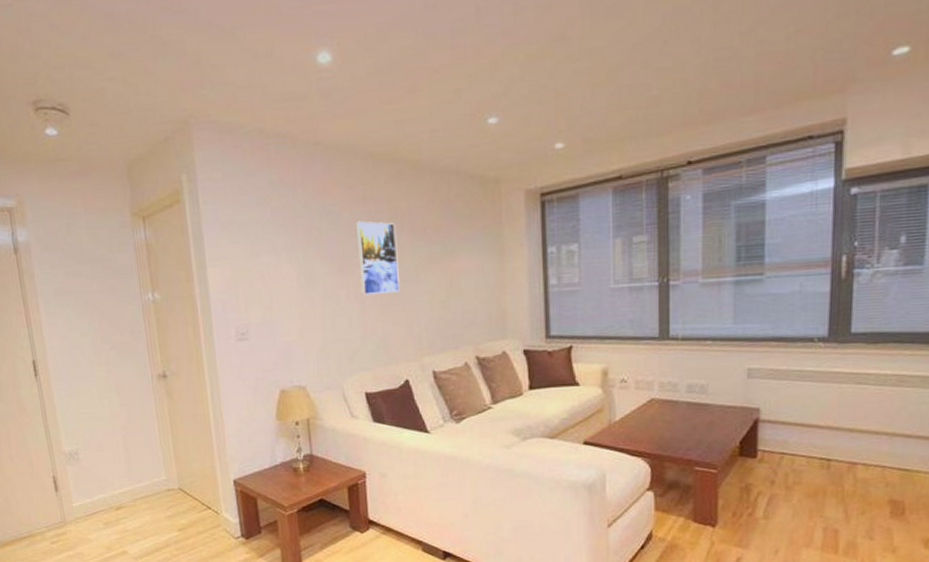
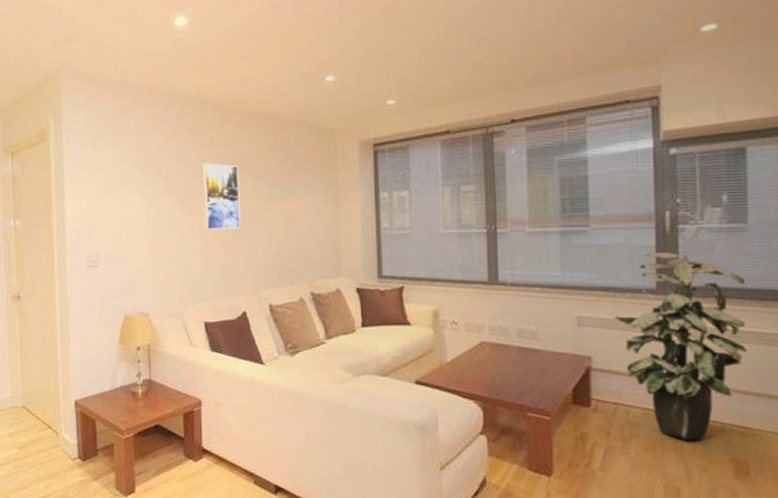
indoor plant: none [783,298,916,485] -> present [613,251,748,440]

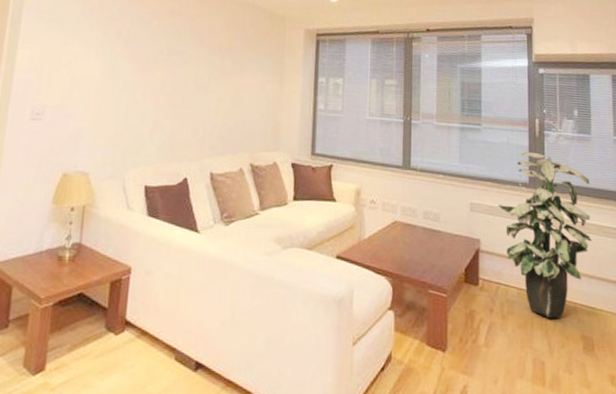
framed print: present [203,163,241,230] -> none [156,30,196,96]

